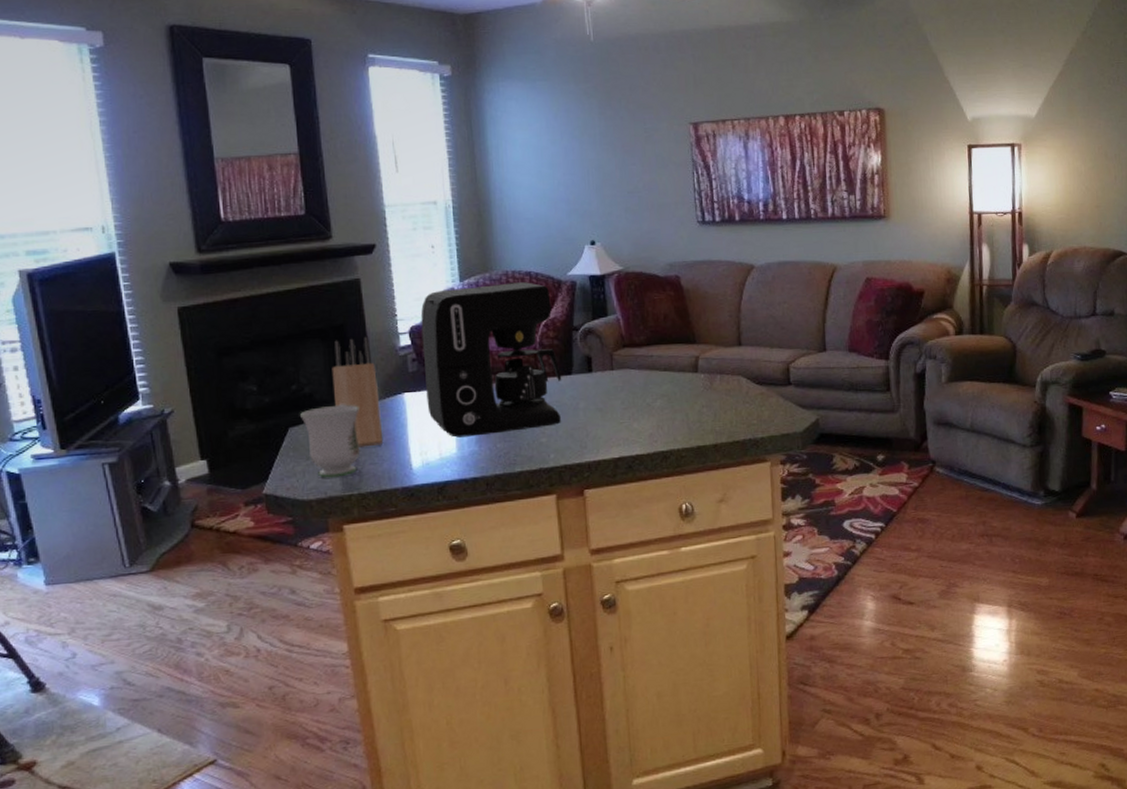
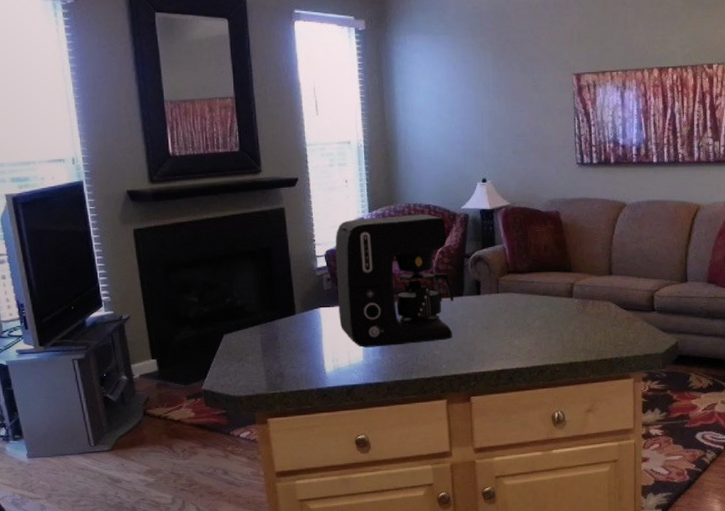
mug: present [300,404,360,478] -> none [233,316,283,378]
knife block: present [332,337,383,448] -> none [260,259,302,353]

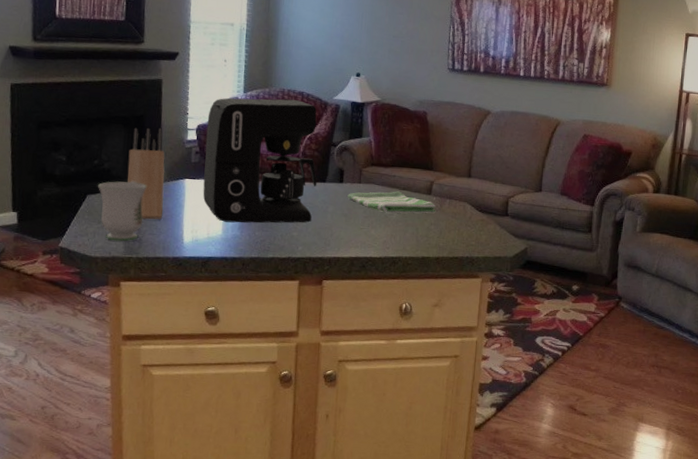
mug: none [233,316,283,378] -> present [98,181,147,242]
knife block: none [260,259,302,353] -> present [128,127,165,220]
dish towel: none [487,297,580,320] -> present [347,191,436,214]

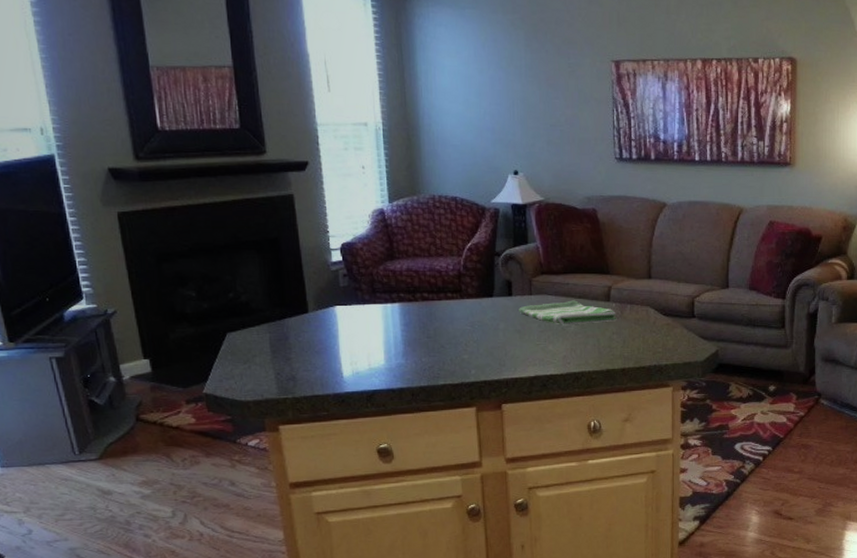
mug: present [98,181,147,242] -> none [237,314,295,382]
knife block: present [128,127,165,220] -> none [267,251,316,355]
coffee maker: present [203,98,317,223] -> none [351,207,484,350]

